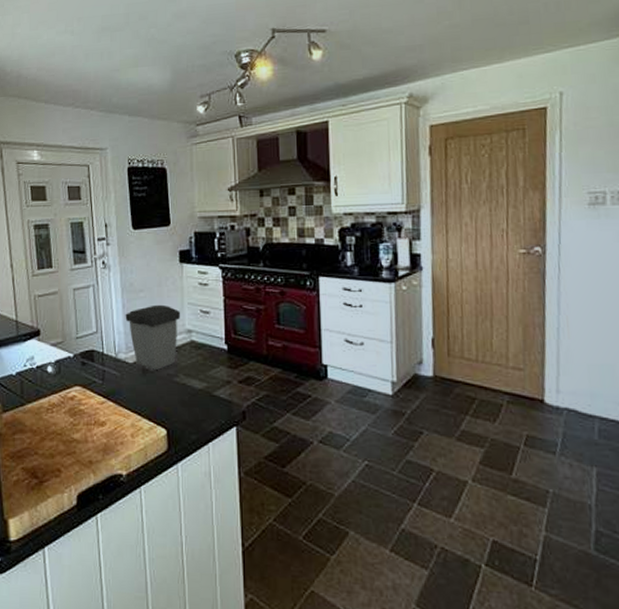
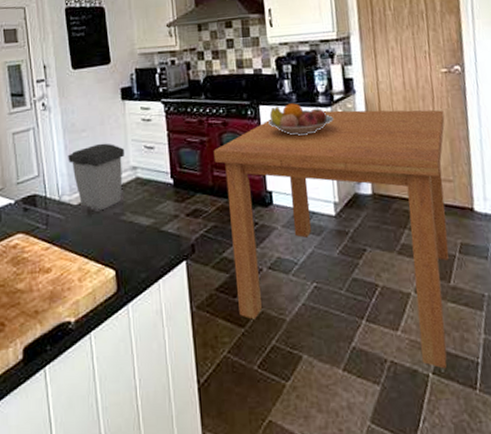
dining table: none [269,287,519,562] -> present [213,110,449,369]
fruit bowl: none [328,276,397,310] -> present [268,103,333,136]

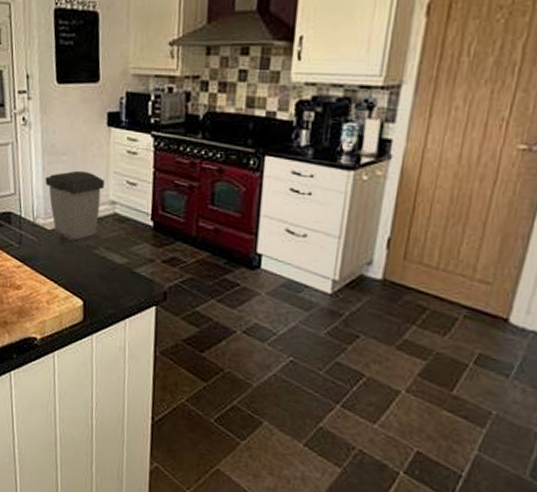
dining table: present [213,110,449,369] -> none [201,174,505,472]
fruit bowl: present [268,103,333,136] -> none [273,159,355,200]

